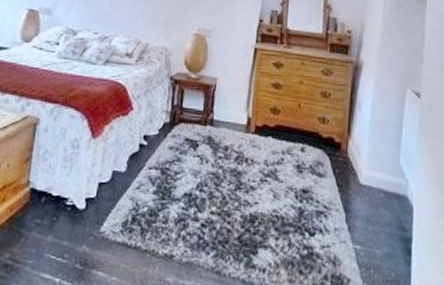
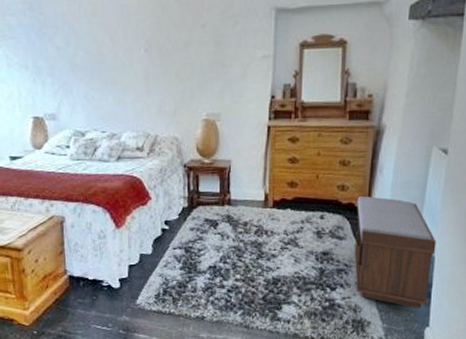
bench: none [334,132,414,268] -> present [354,196,436,309]

